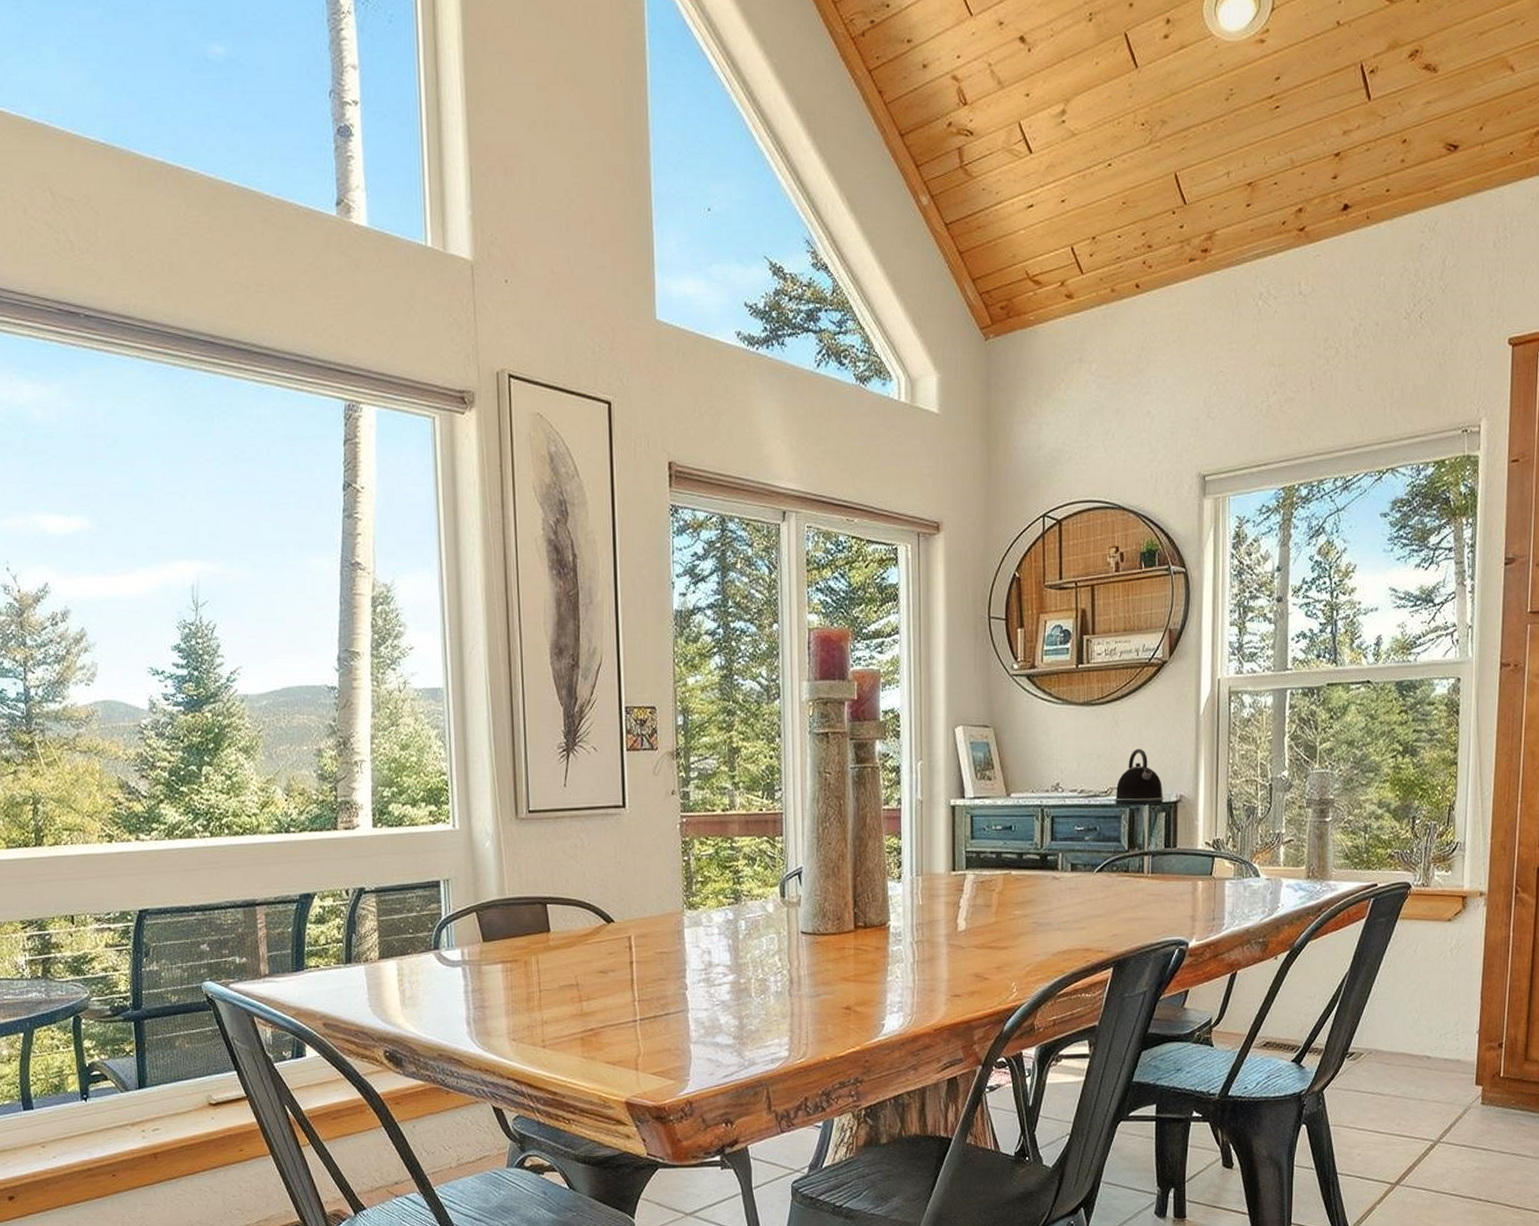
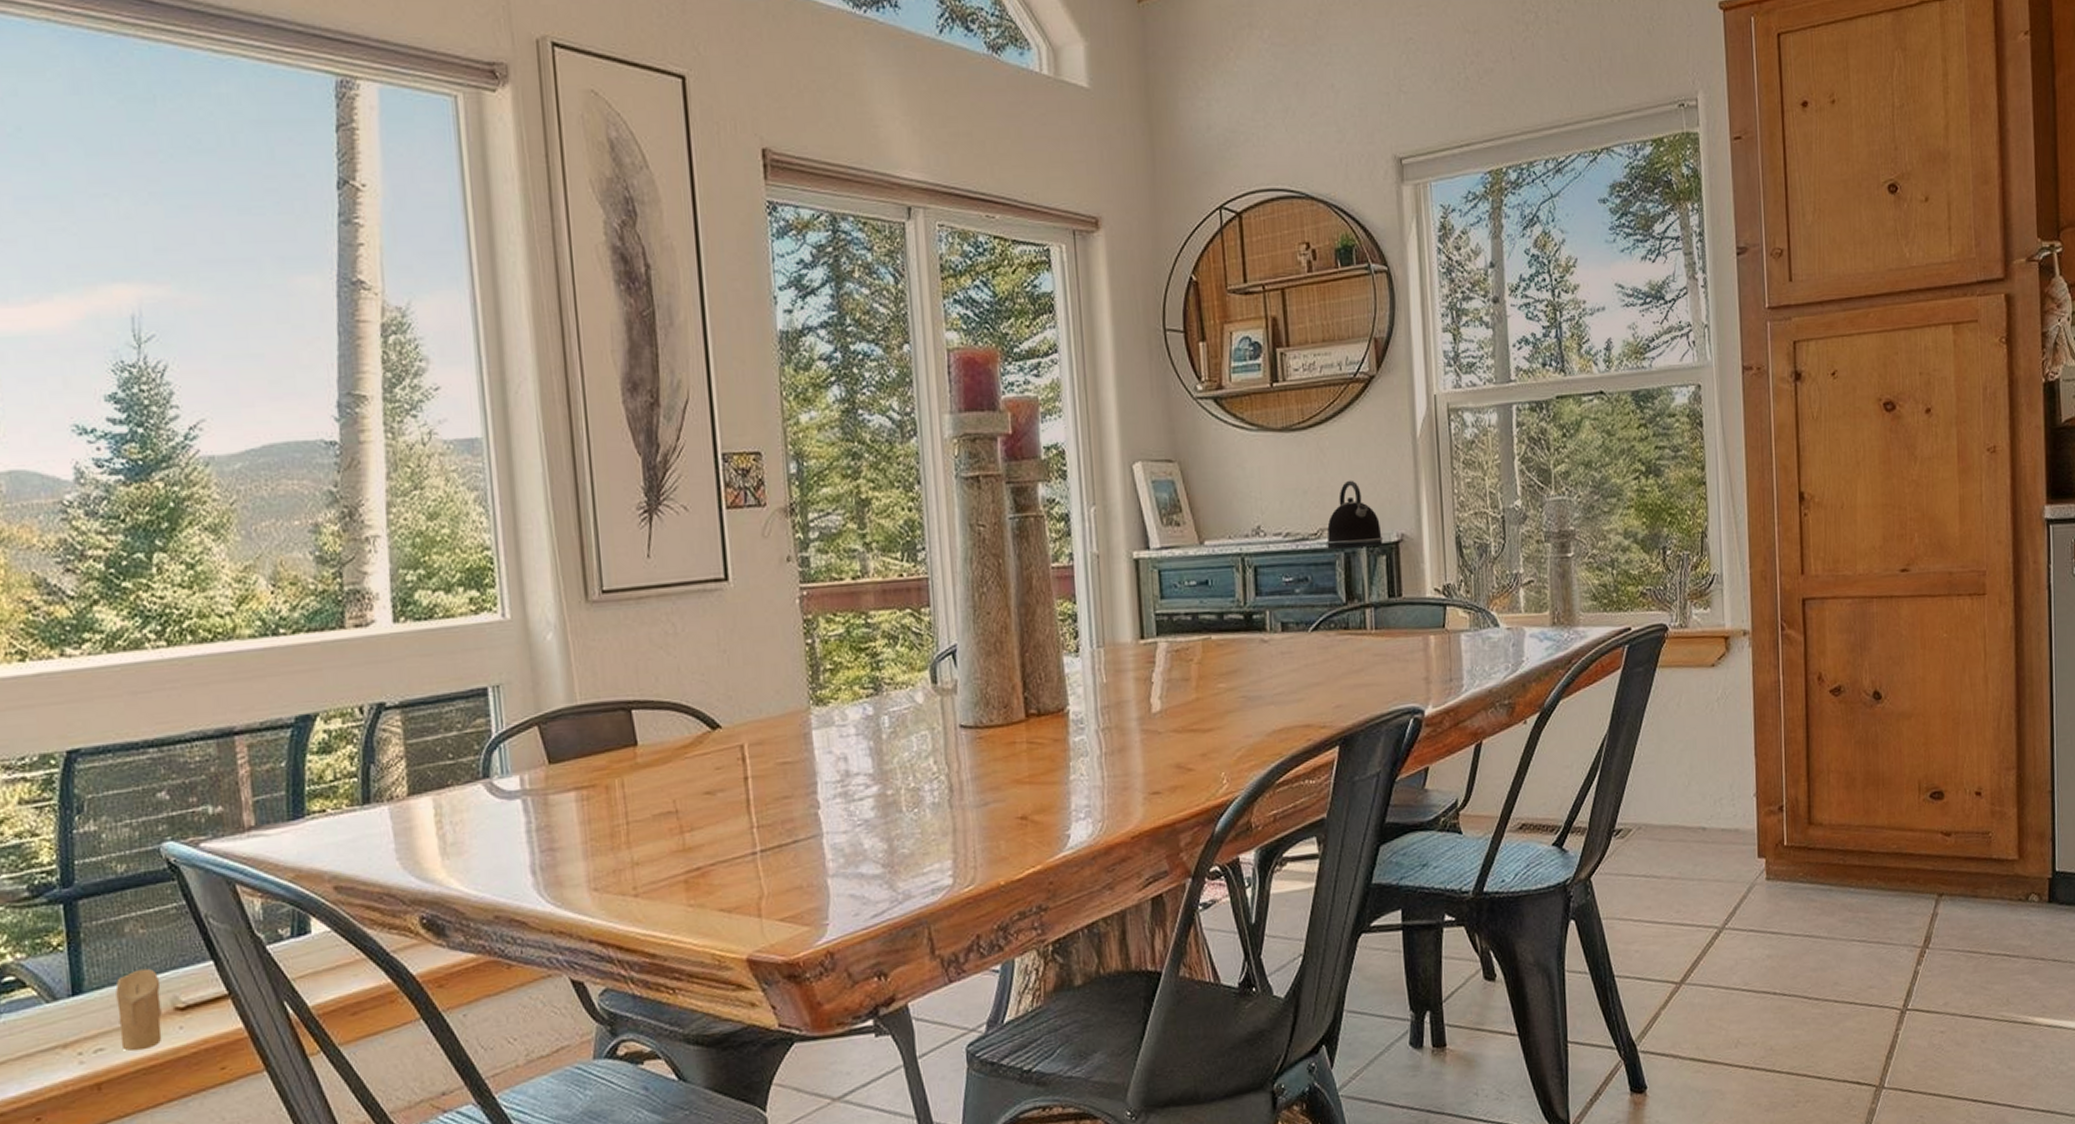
candle: none [168,1073,200,1133] -> present [115,968,162,1052]

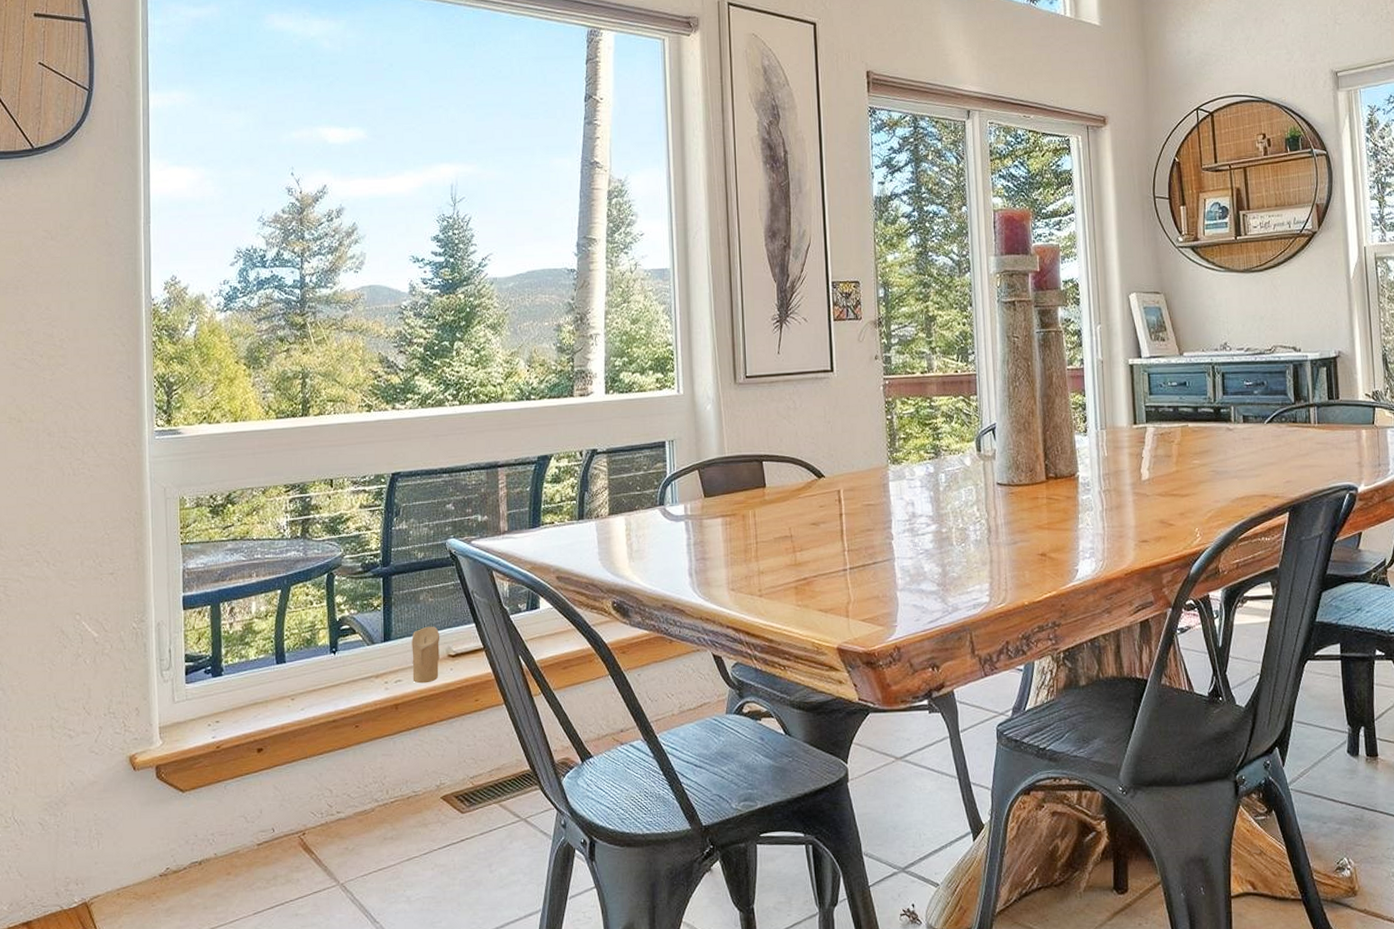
kettle: present [1327,480,1384,549] -> none [1279,309,1324,361]

